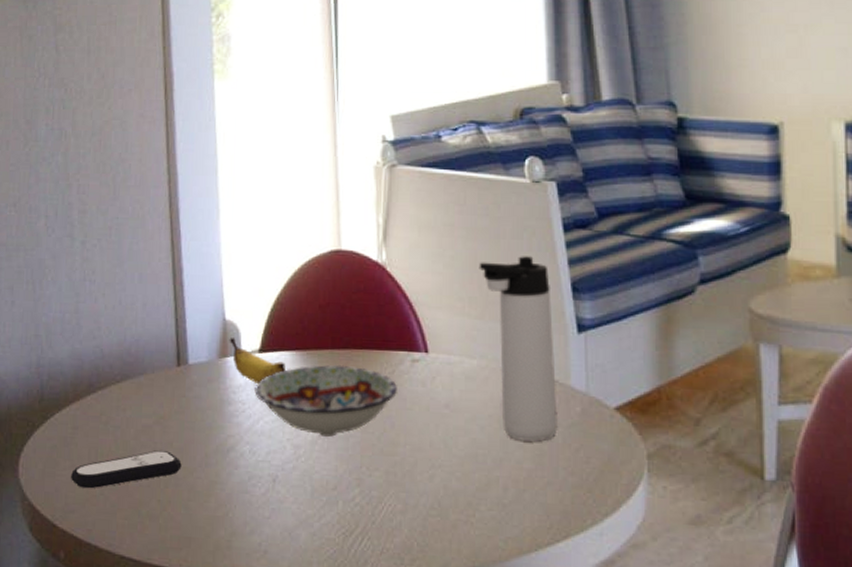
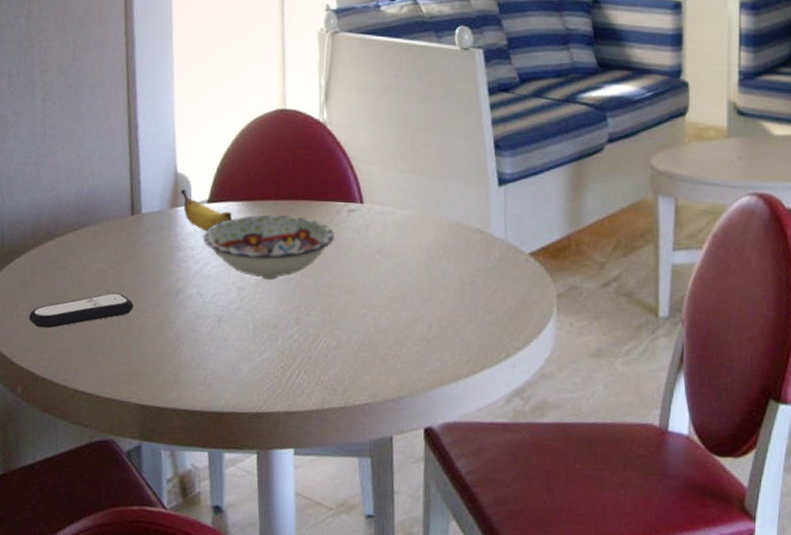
thermos bottle: present [479,256,559,442] -> none [411,116,479,284]

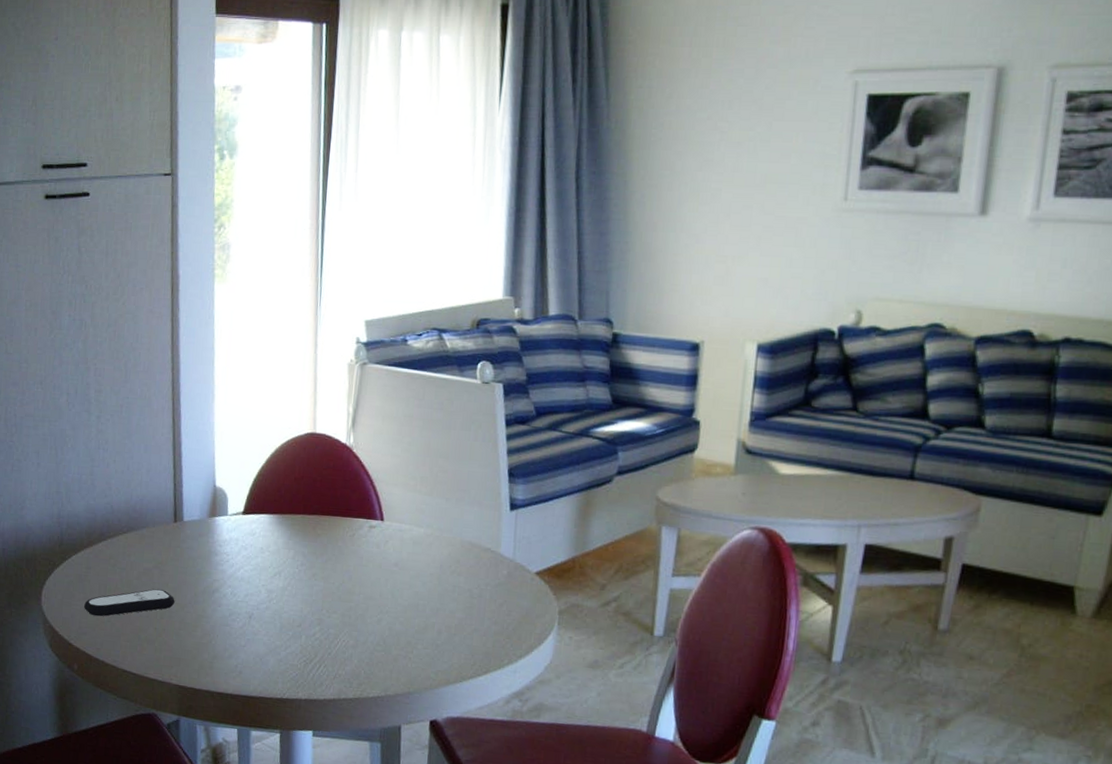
banana: present [180,189,232,231] -> none [218,501,264,539]
bowl: present [203,214,334,281] -> none [237,526,356,585]

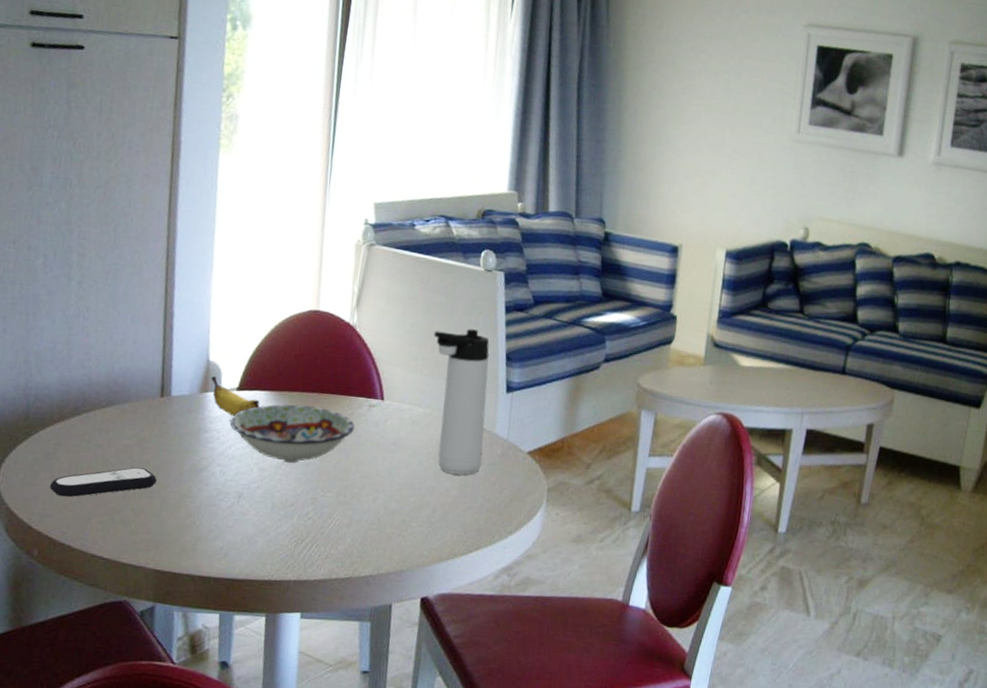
banana: none [218,501,264,539] -> present [210,376,260,416]
bowl: none [237,526,356,585] -> present [229,403,355,464]
thermos bottle: none [431,445,490,597] -> present [433,328,490,475]

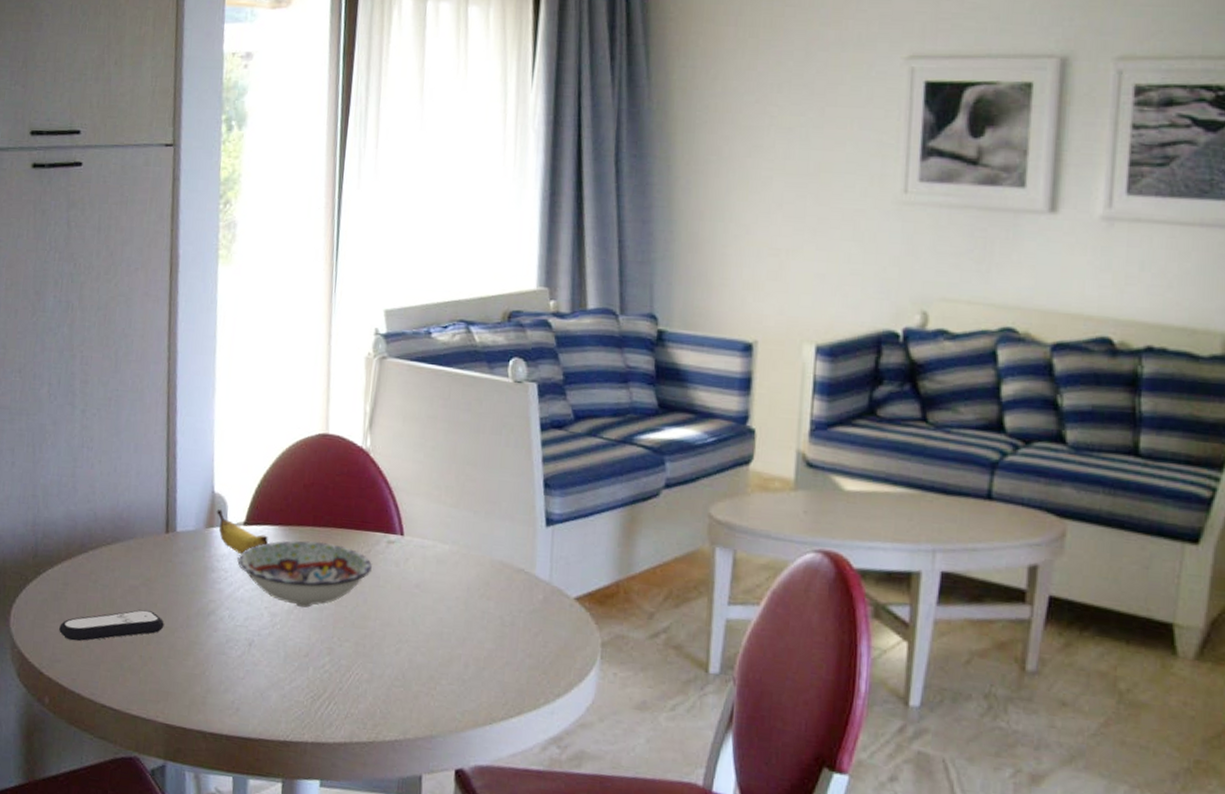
thermos bottle: present [433,328,490,475] -> none [457,451,524,625]

